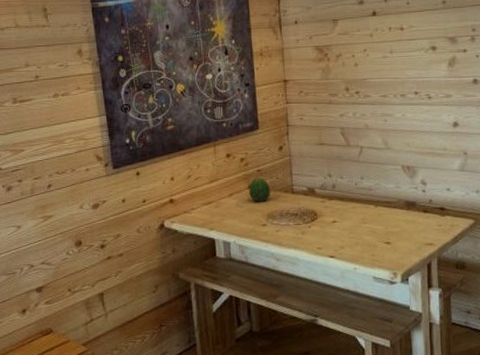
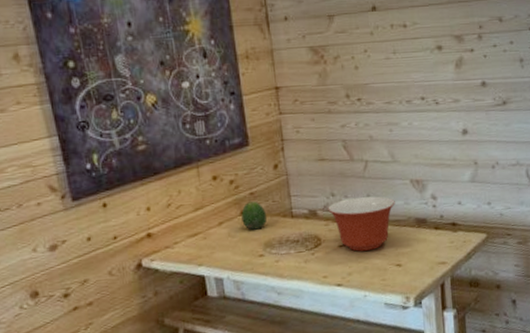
mixing bowl: none [325,179,387,228] -> present [328,196,395,252]

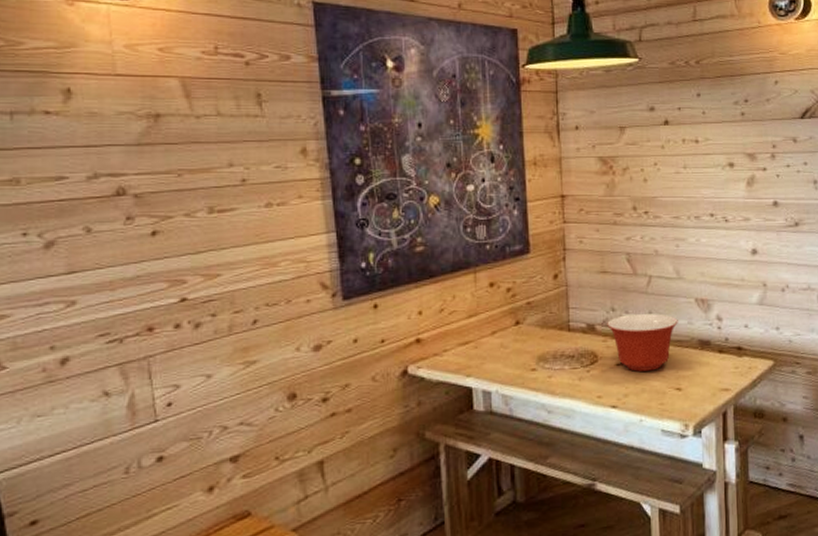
fruit: present [241,201,268,230] -> none [516,310,543,342]

